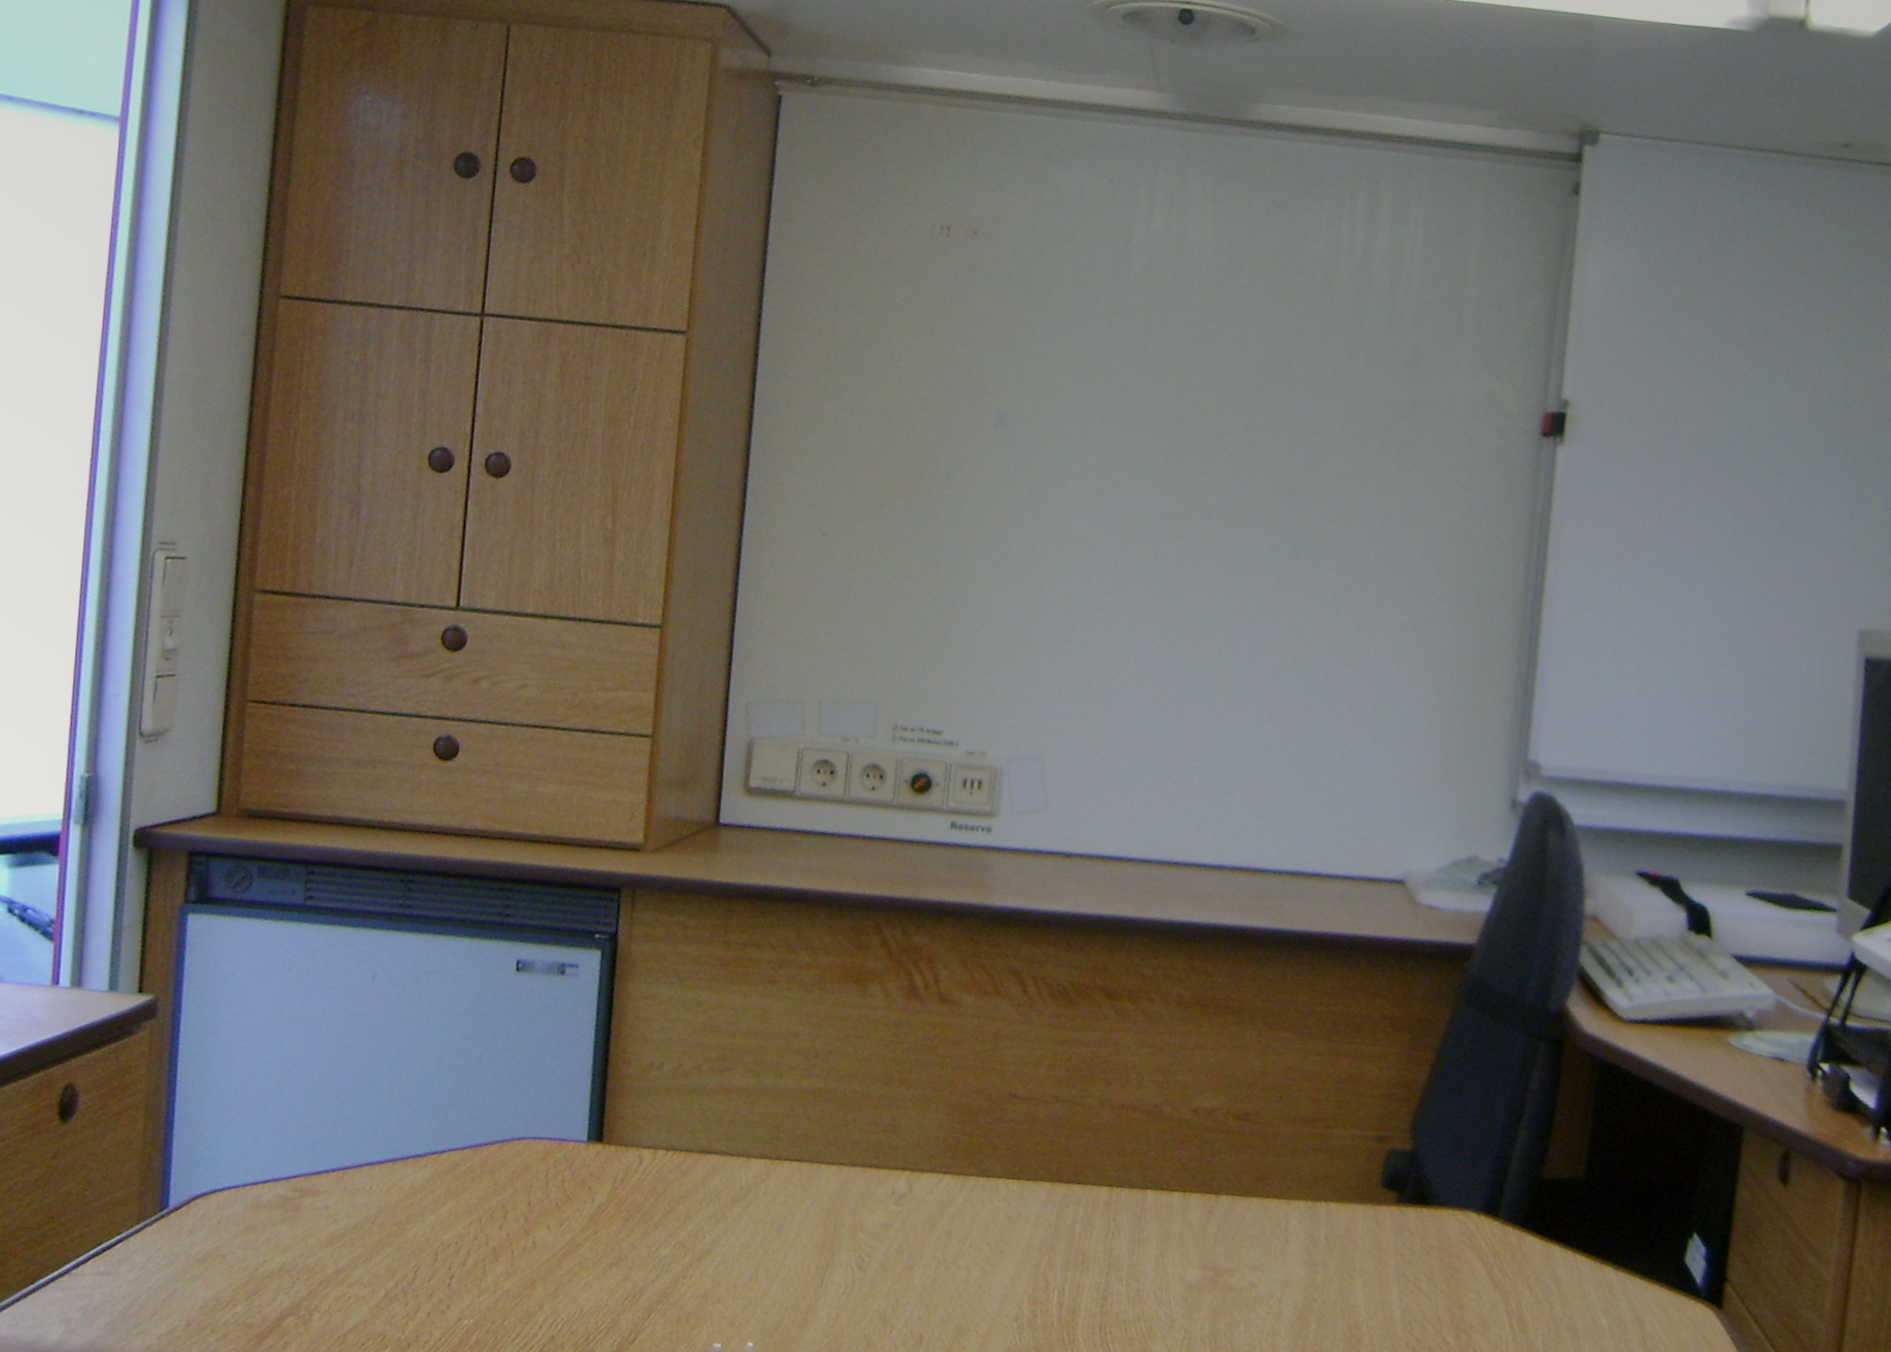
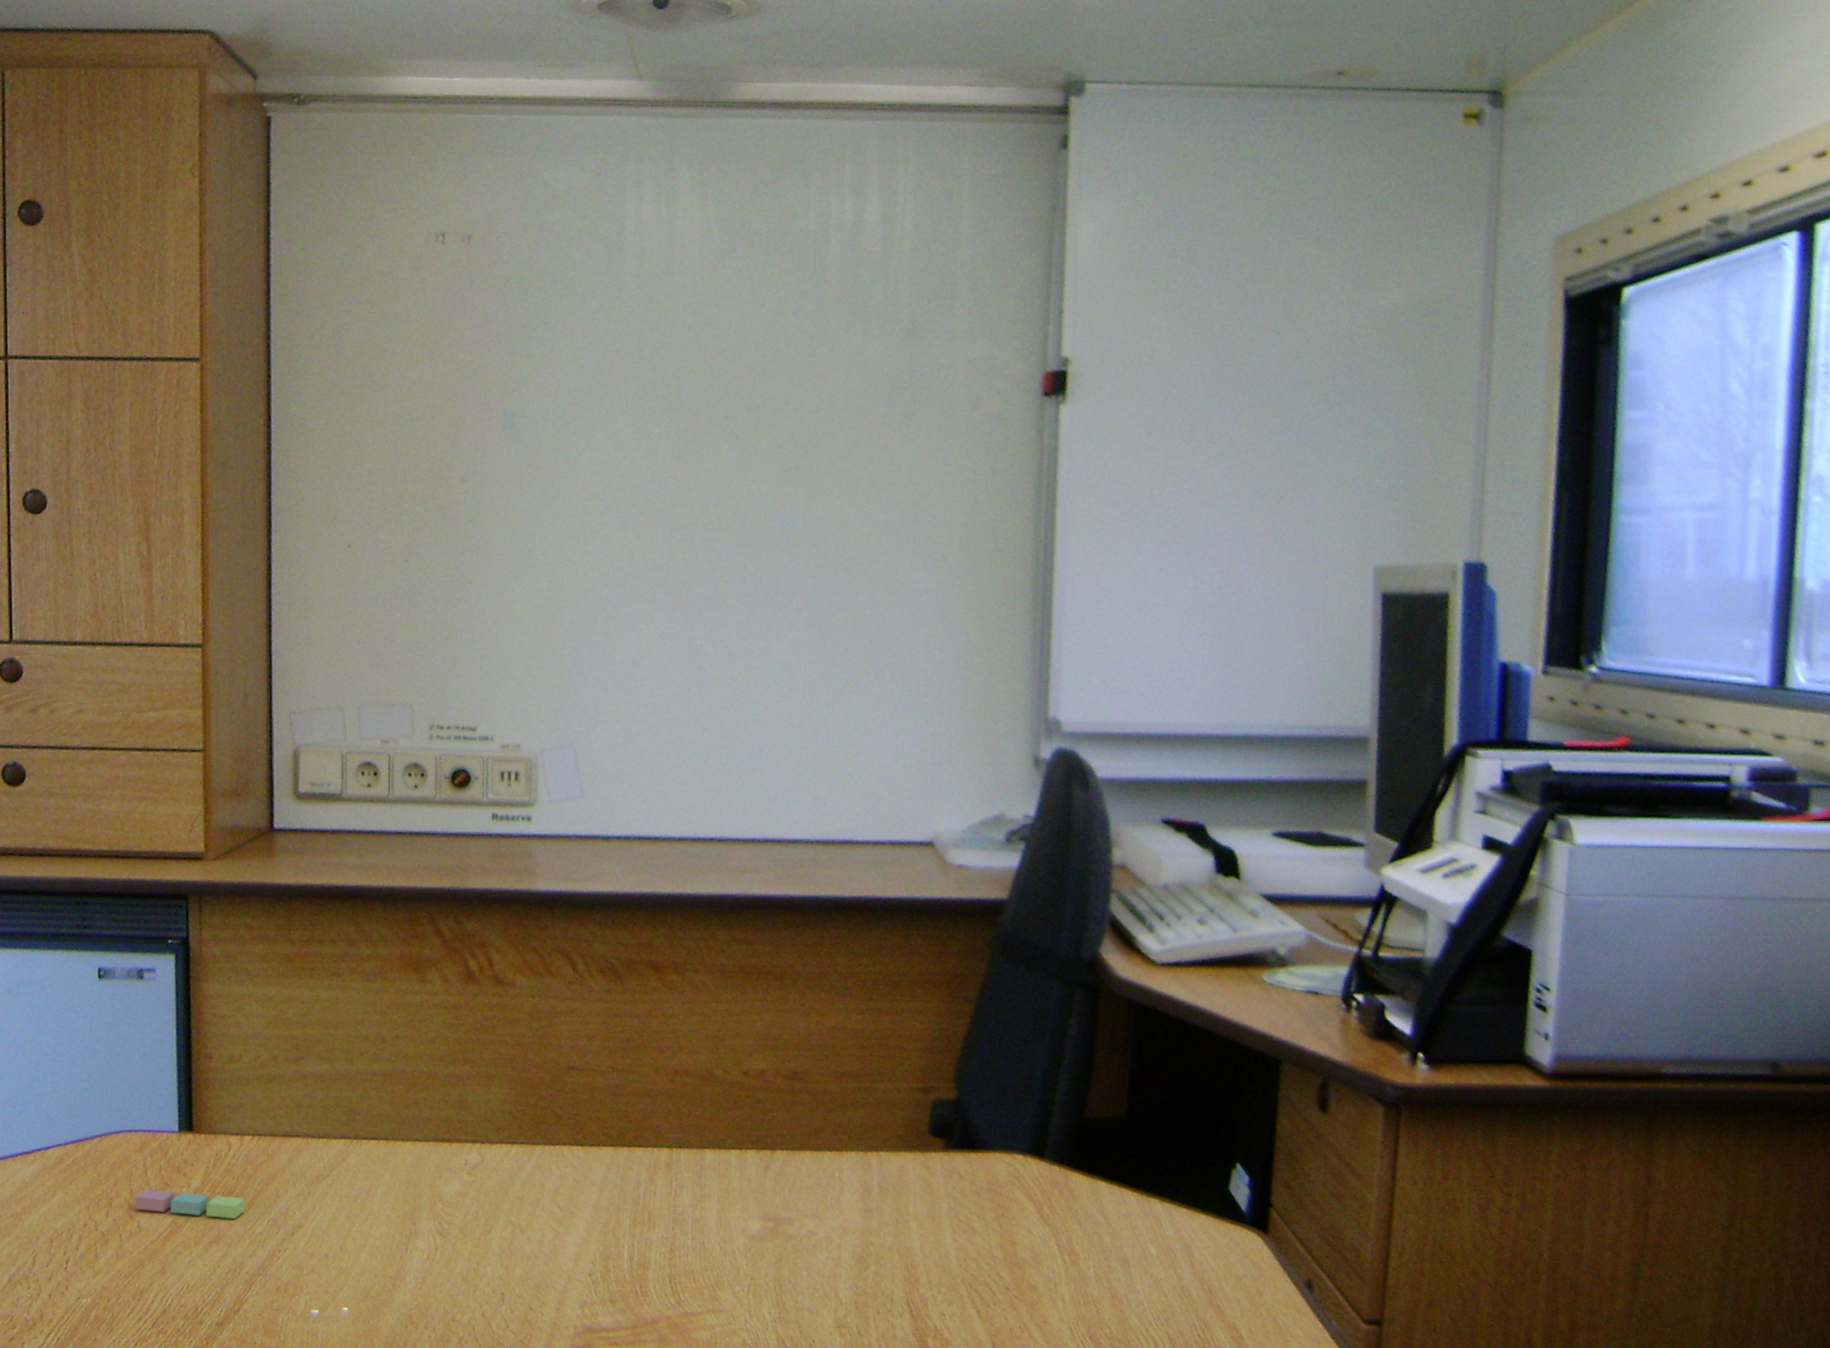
sticky notes: none [532,1202,653,1240] -> present [135,1189,246,1220]

